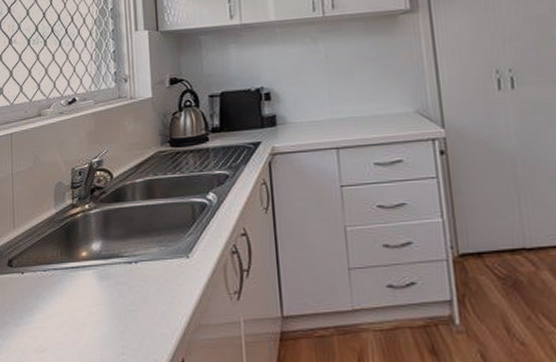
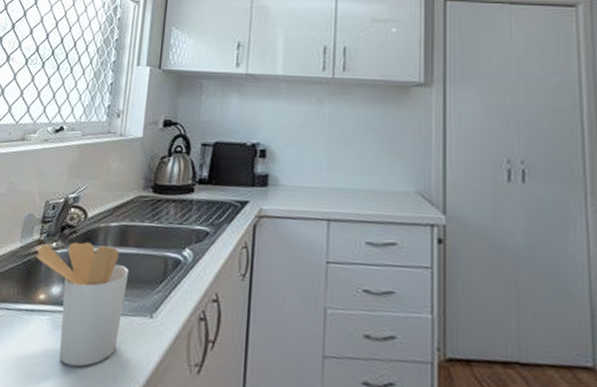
utensil holder: none [71,200,161,310] -> present [36,241,130,367]

